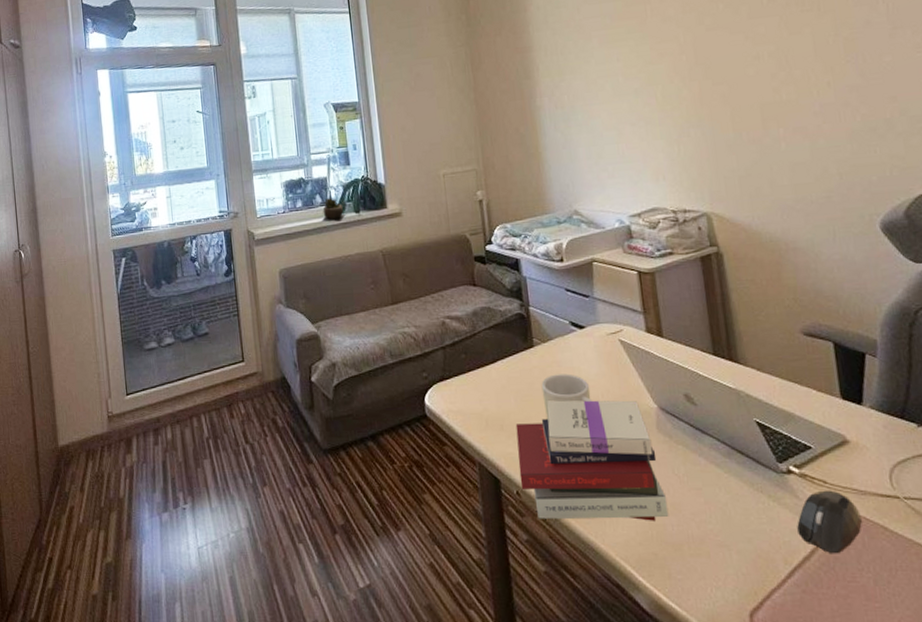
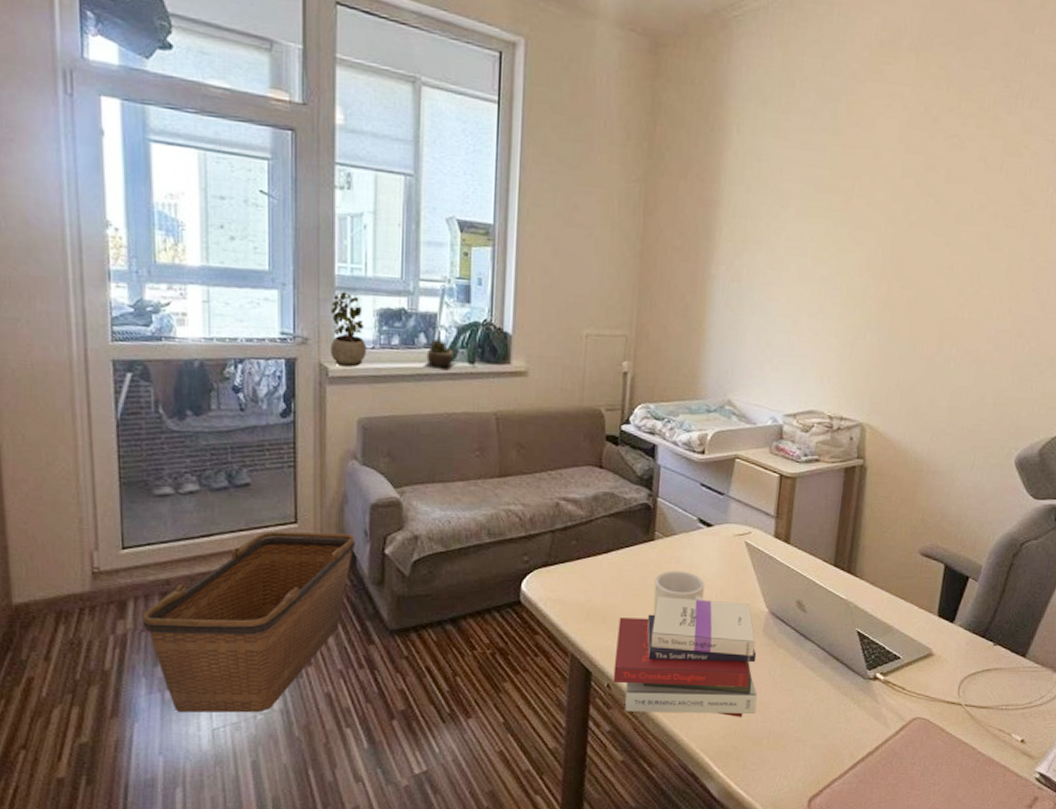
bicycle basket: none [142,367,288,533] -> present [142,531,355,713]
potted plant: none [251,173,280,231] -> present [330,291,367,368]
mouse: present [797,490,862,554] -> none [869,696,926,751]

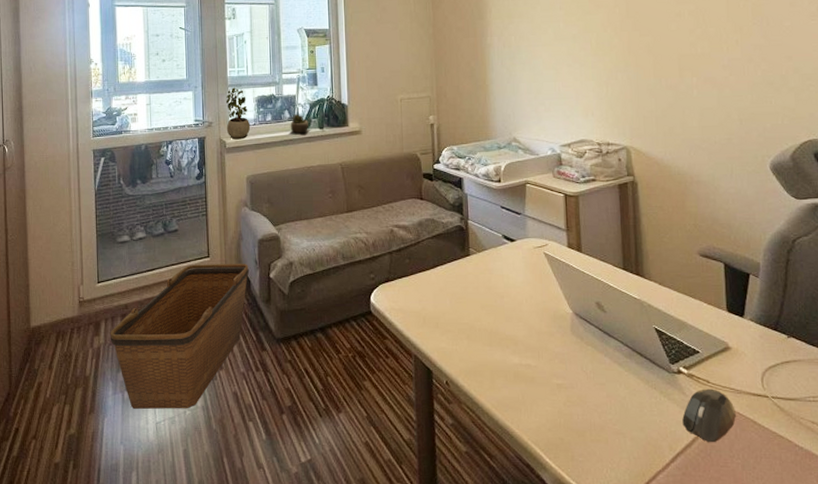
books: present [613,596,758,717] -> none [449,303,576,411]
mug: present [653,570,705,616] -> none [474,280,518,320]
mouse: none [869,696,926,751] -> present [682,388,736,443]

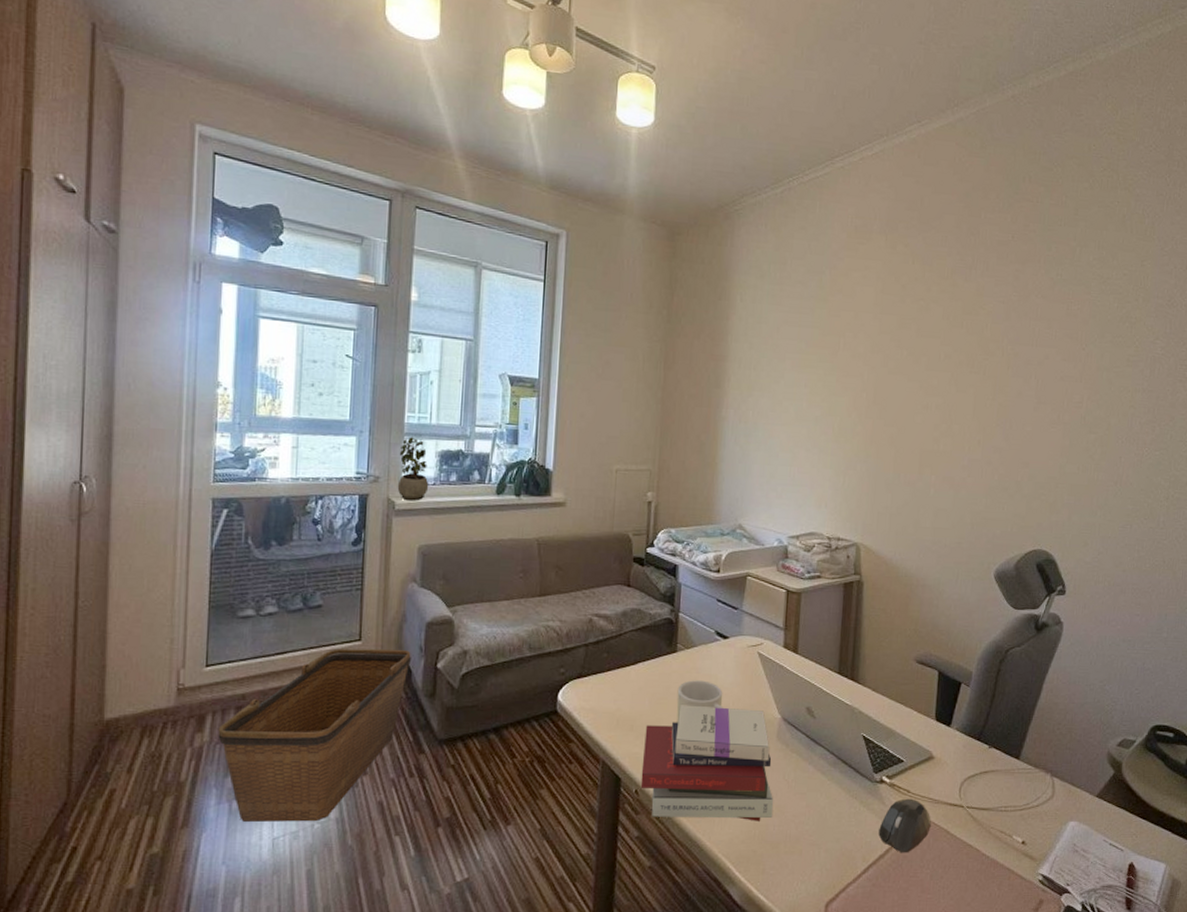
succulent plant: present [288,113,311,136] -> none [476,475,504,503]
books: none [449,303,576,411] -> present [640,705,774,821]
mug: none [474,280,518,320] -> present [676,680,724,723]

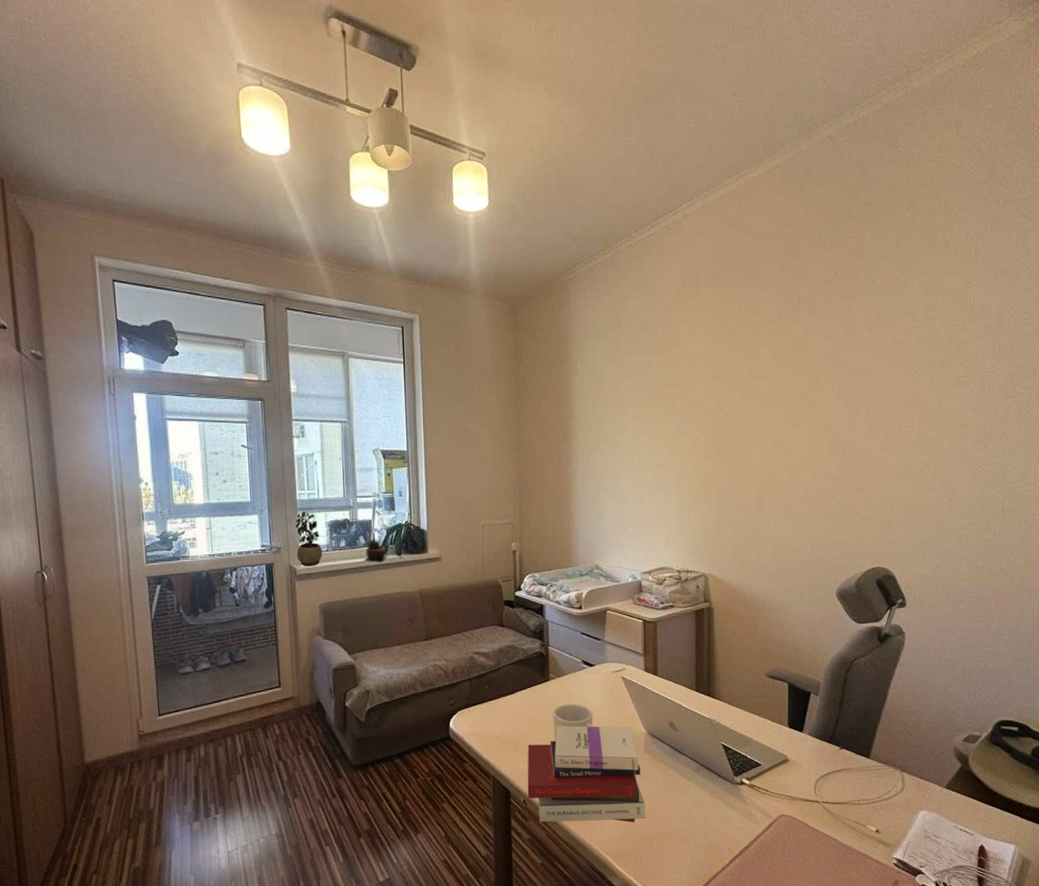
bicycle basket: present [218,648,411,822] -> none [174,693,323,839]
succulent plant: none [476,475,504,503] -> present [363,539,388,563]
mouse: present [878,798,931,853] -> none [742,797,790,845]

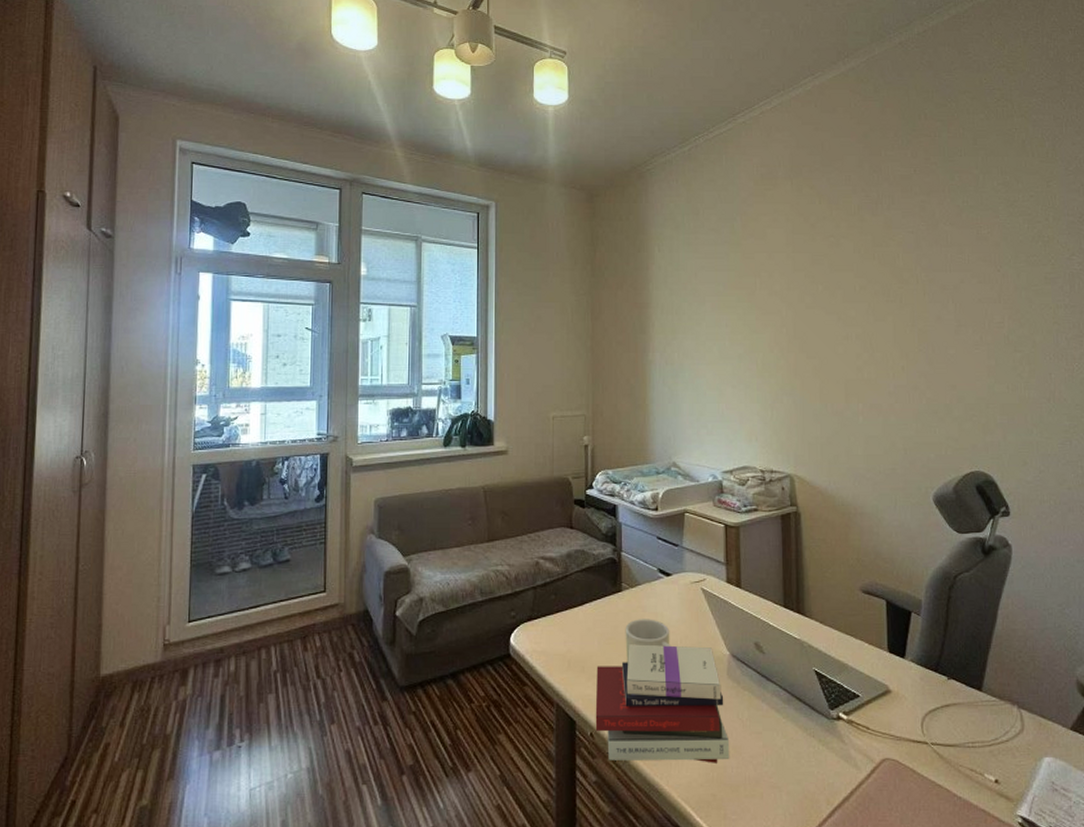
potted plant: present [295,511,323,567] -> none [354,398,382,457]
succulent plant: present [363,539,388,563] -> none [425,429,451,455]

